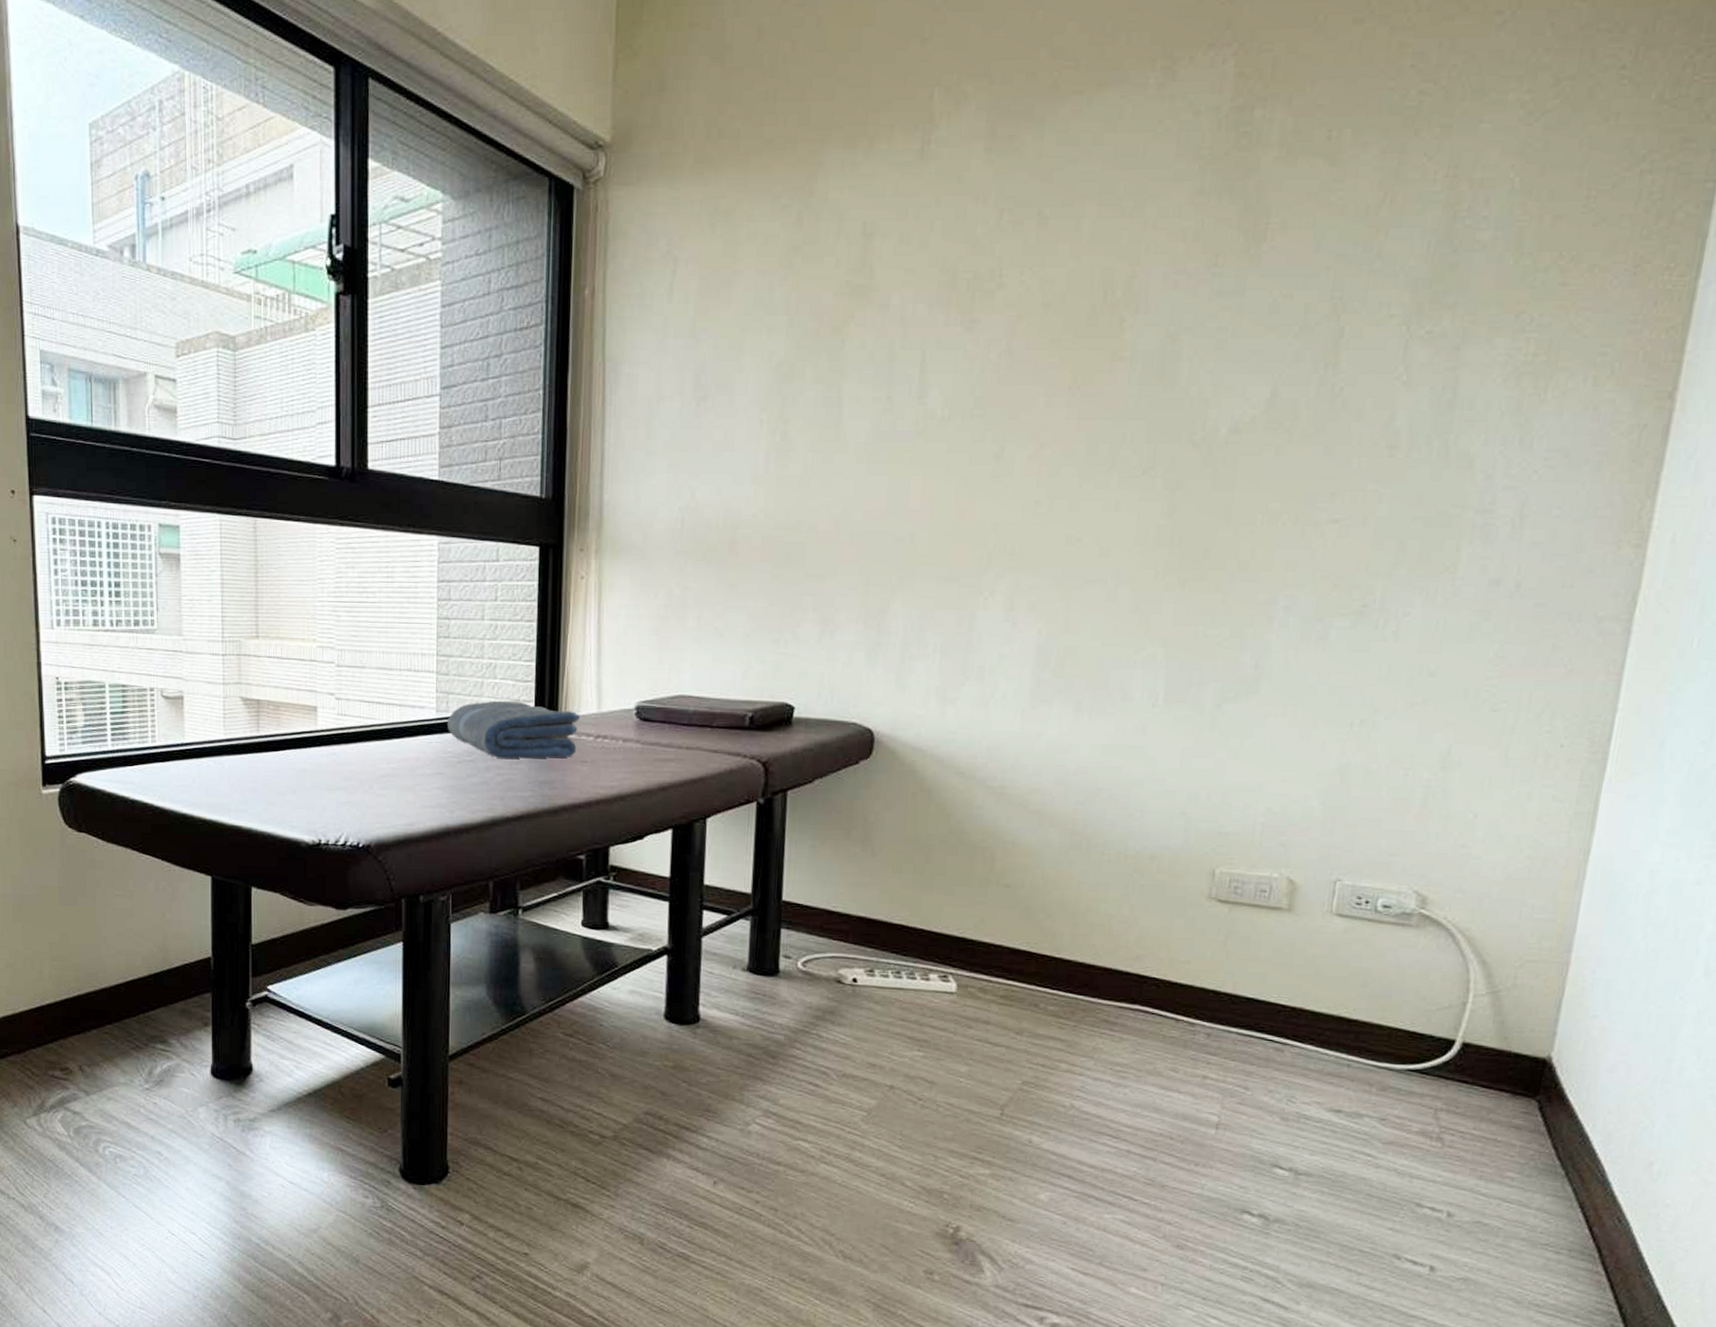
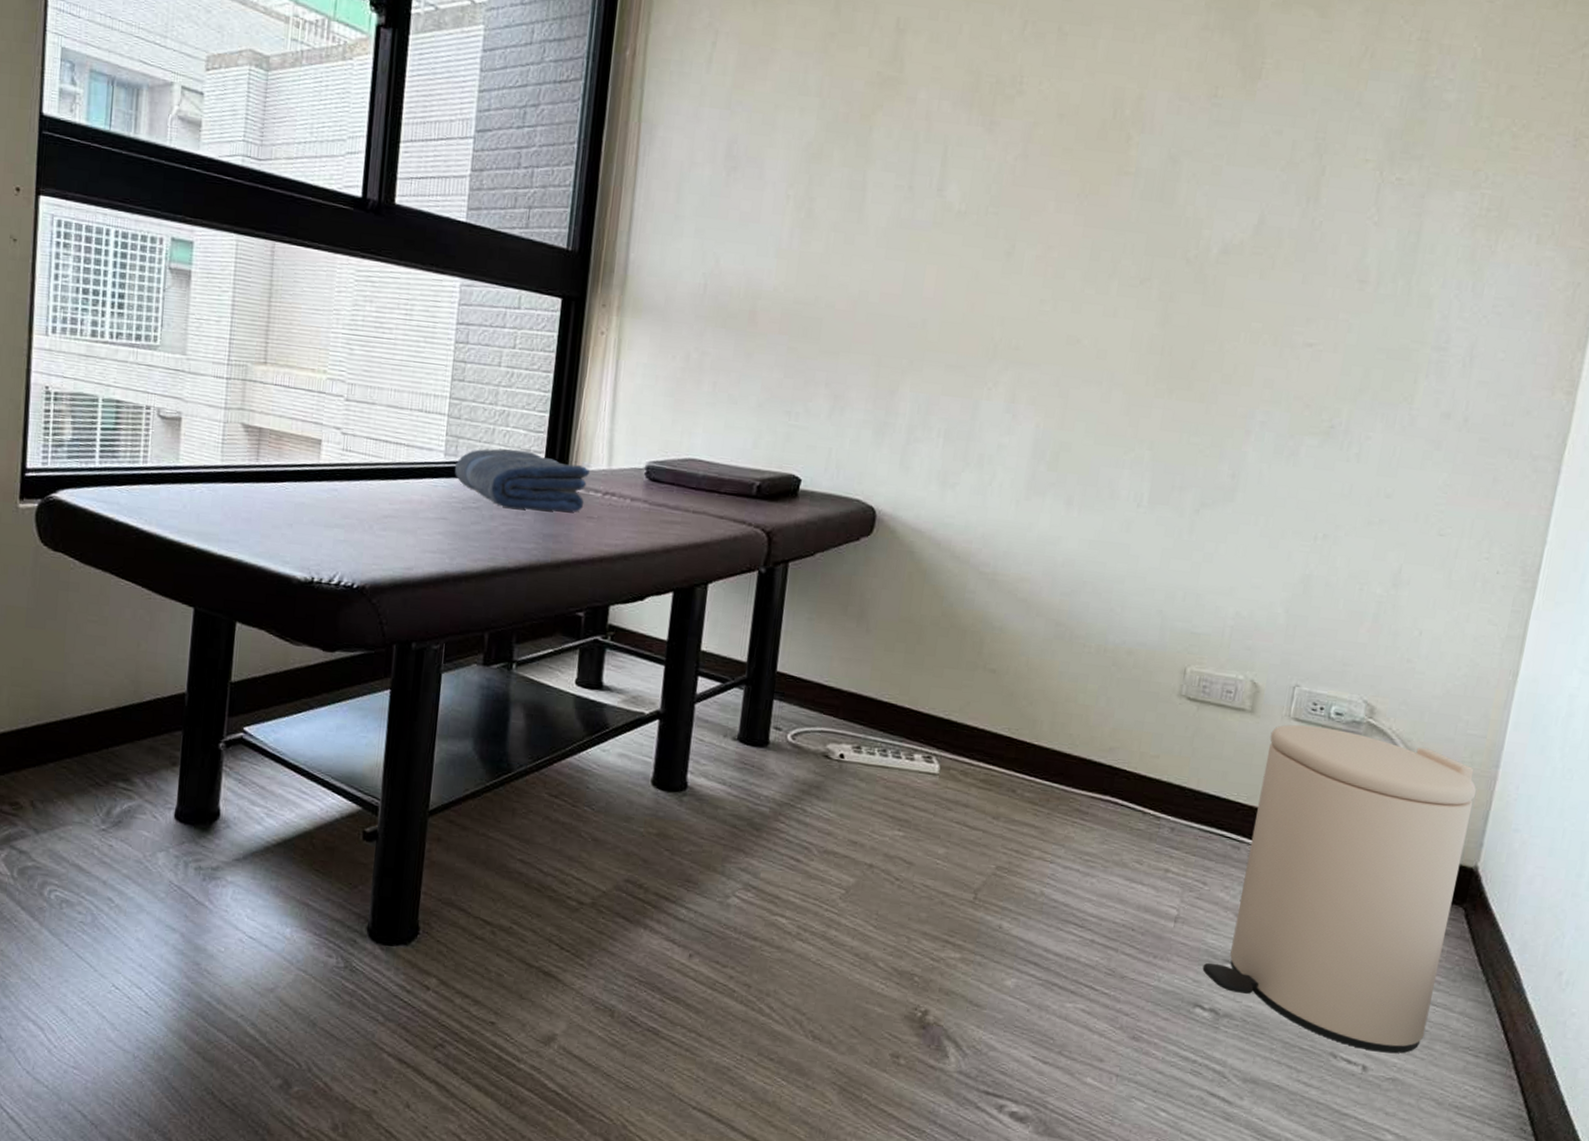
pedal bin: none [1248,920,1547,1253] -> present [1202,724,1477,1054]

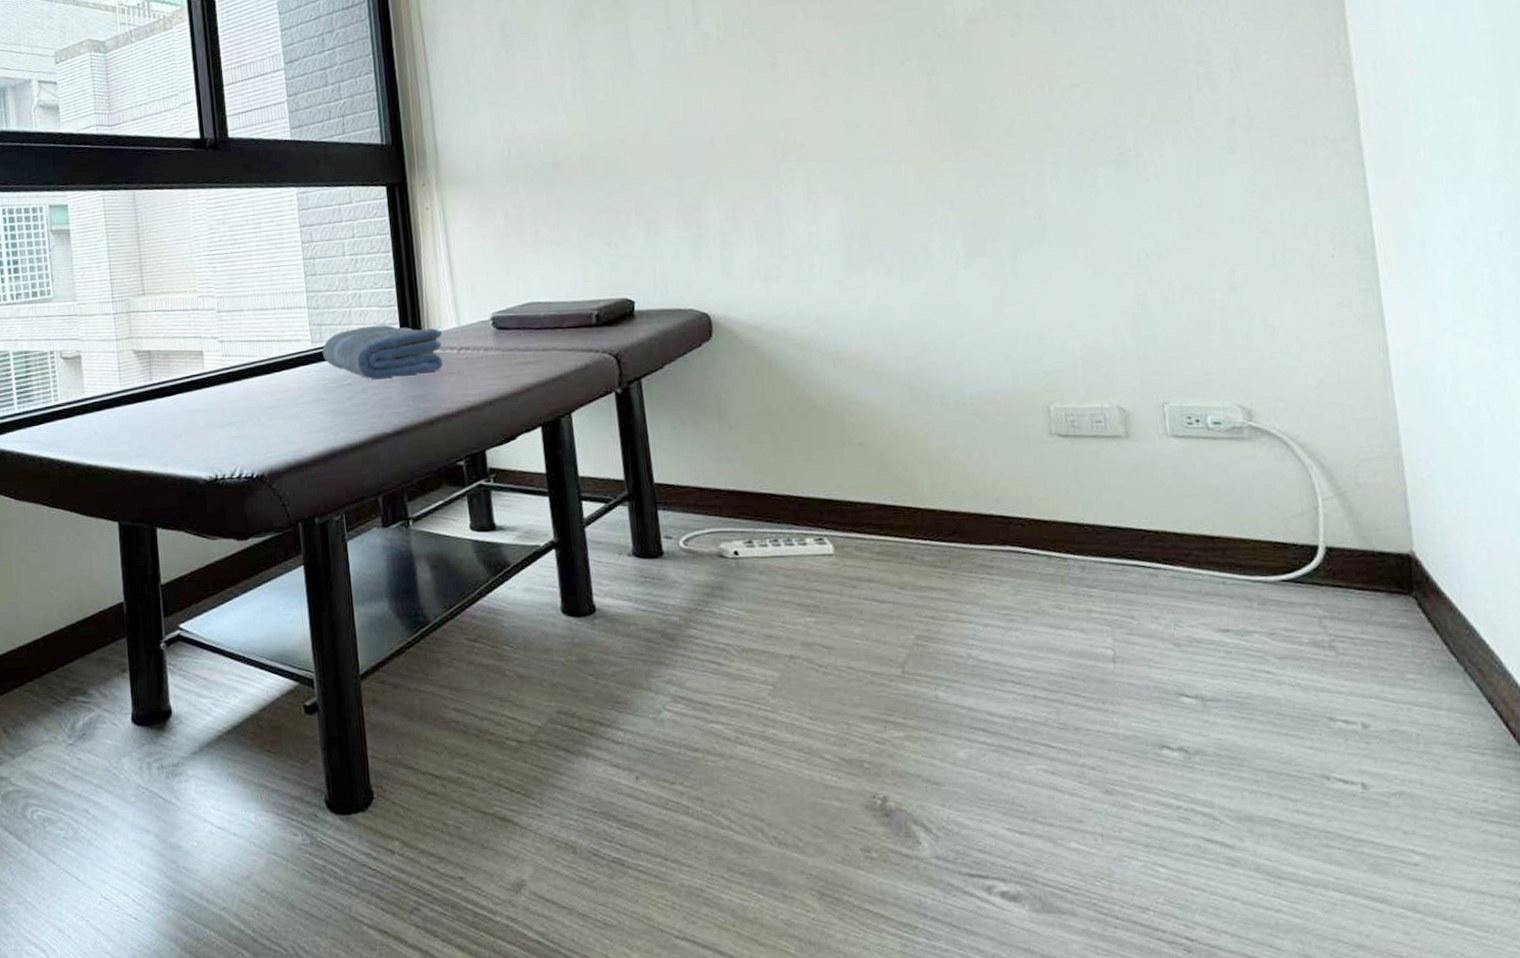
pedal bin: present [1202,724,1477,1054] -> none [1153,438,1418,766]

